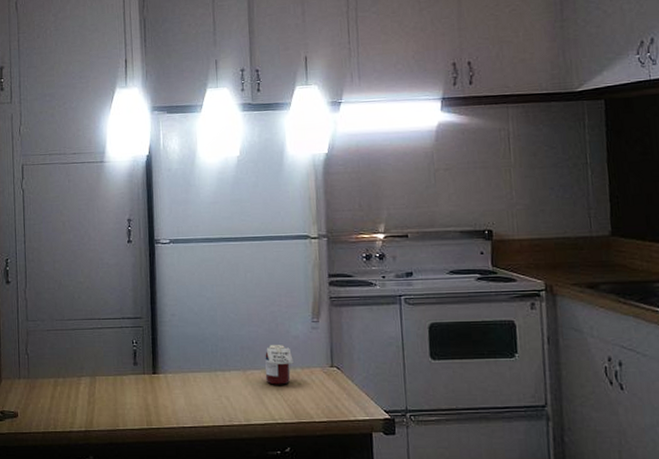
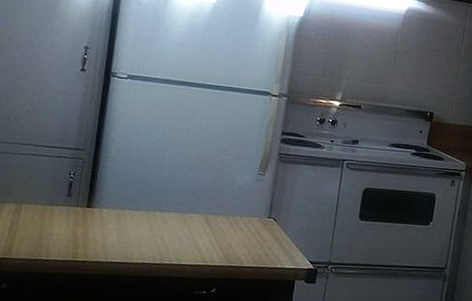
jar: present [265,345,294,385] -> none [203,191,234,230]

